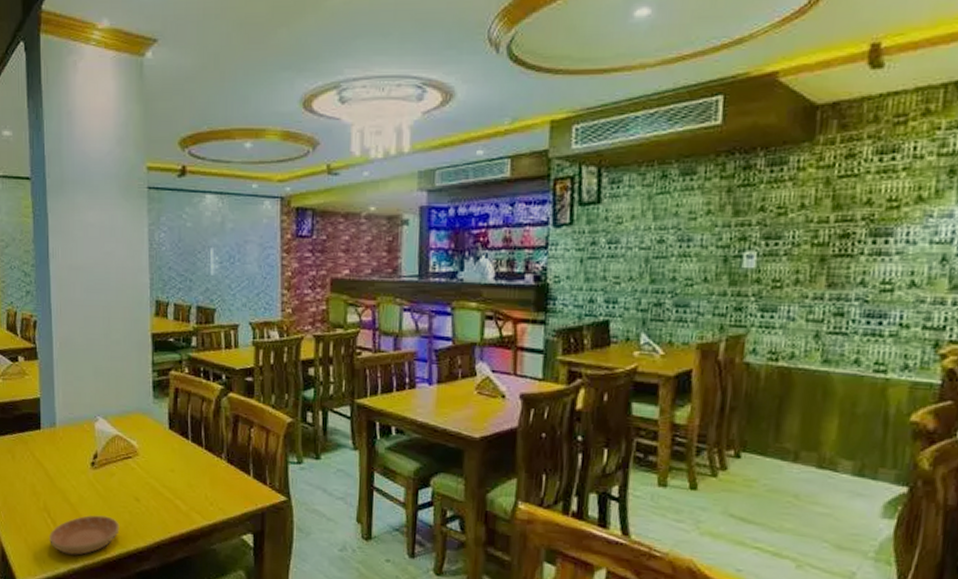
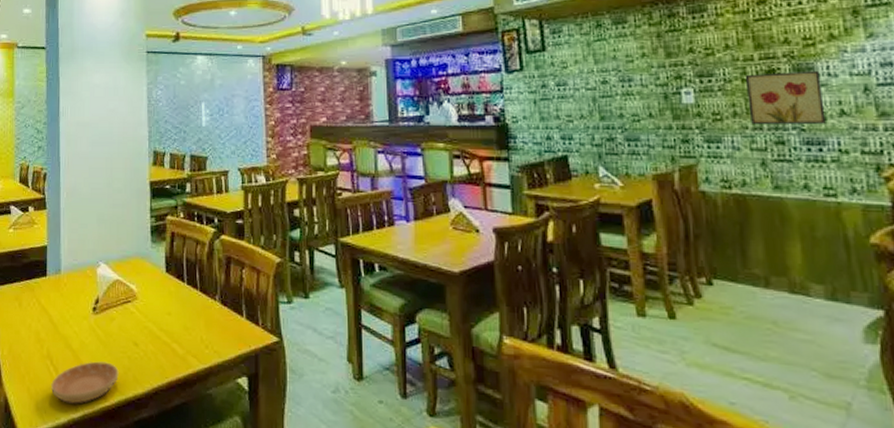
wall art: none [812,236,898,295] -> present [744,70,826,125]

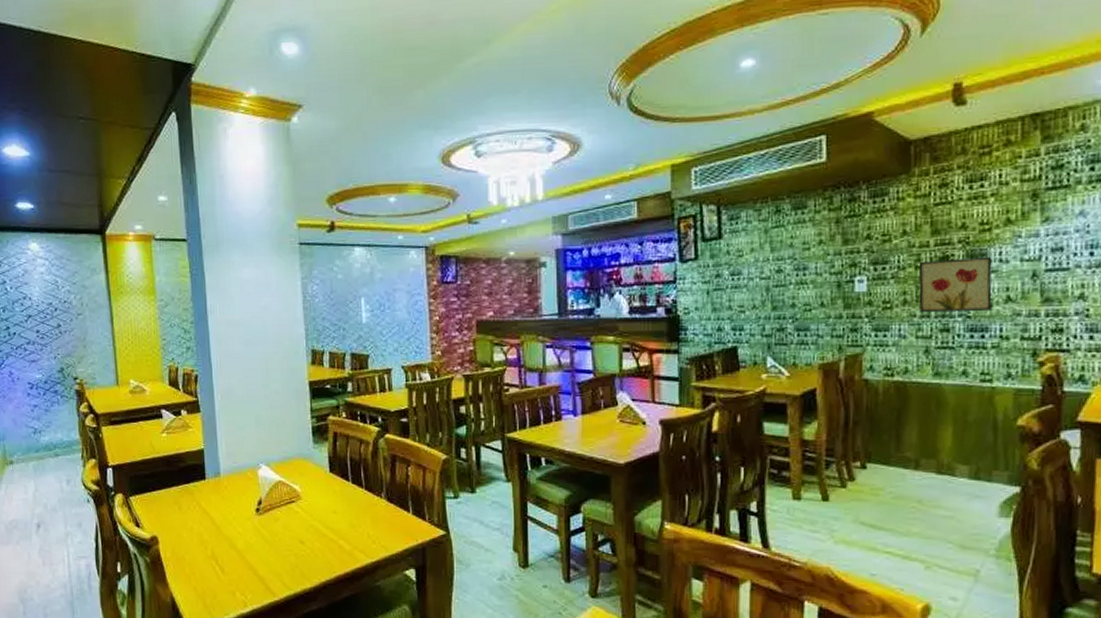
saucer: present [50,361,119,404] -> none [217,560,286,600]

